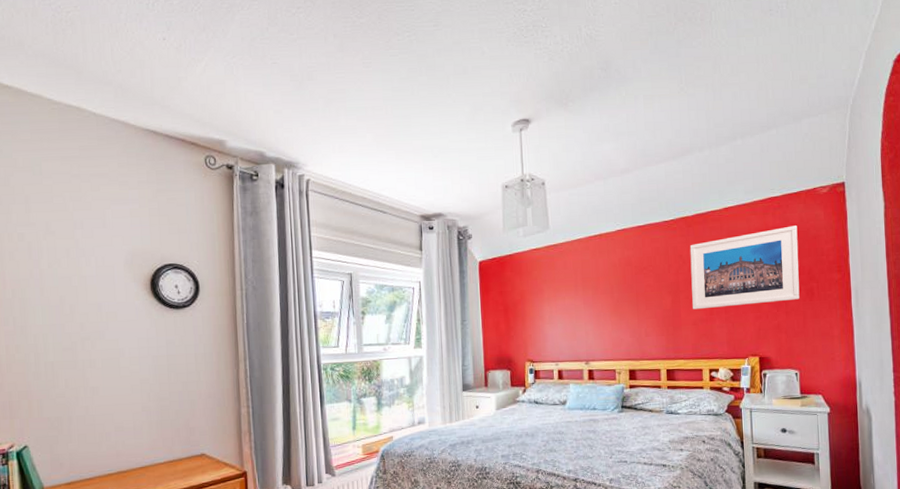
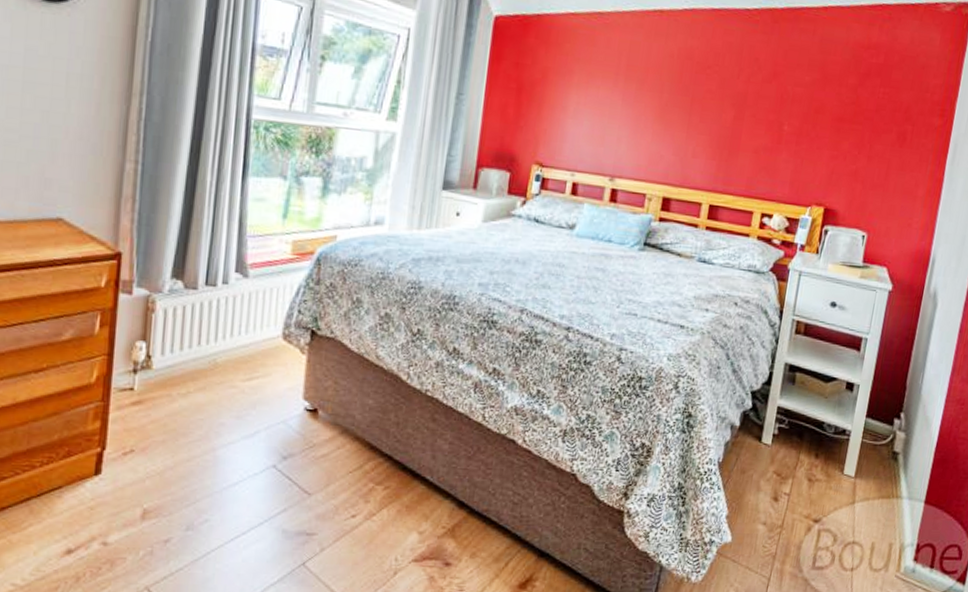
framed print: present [689,225,800,310] -> none [757,46,906,143]

